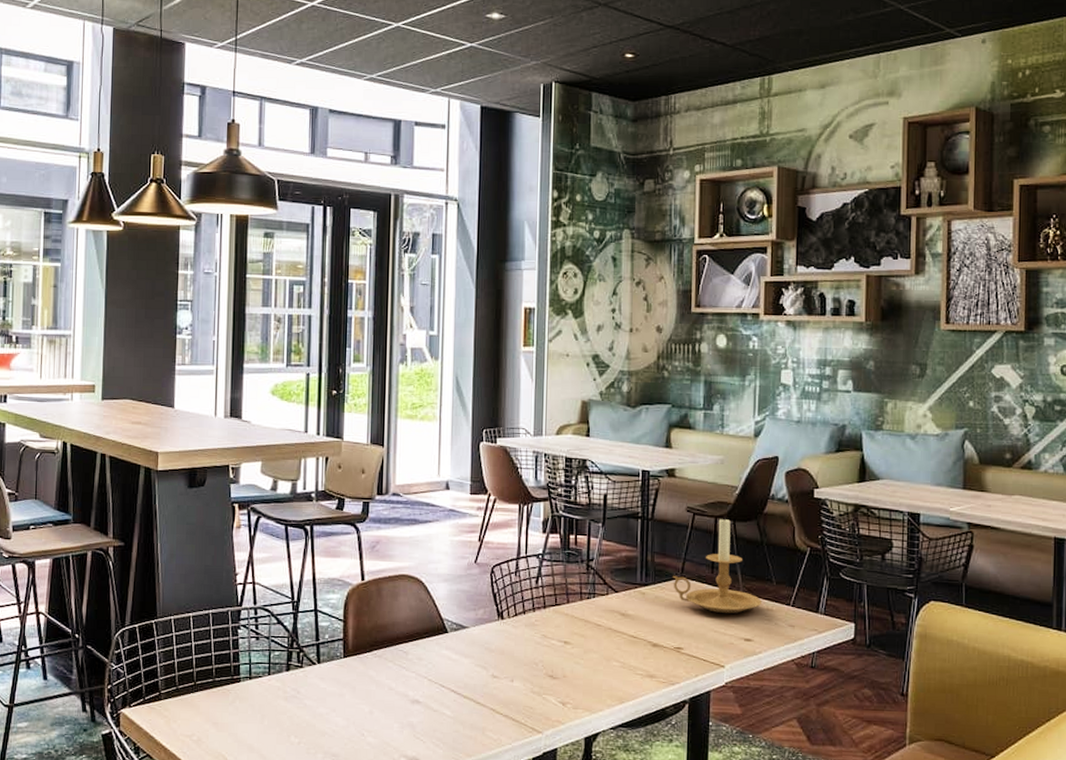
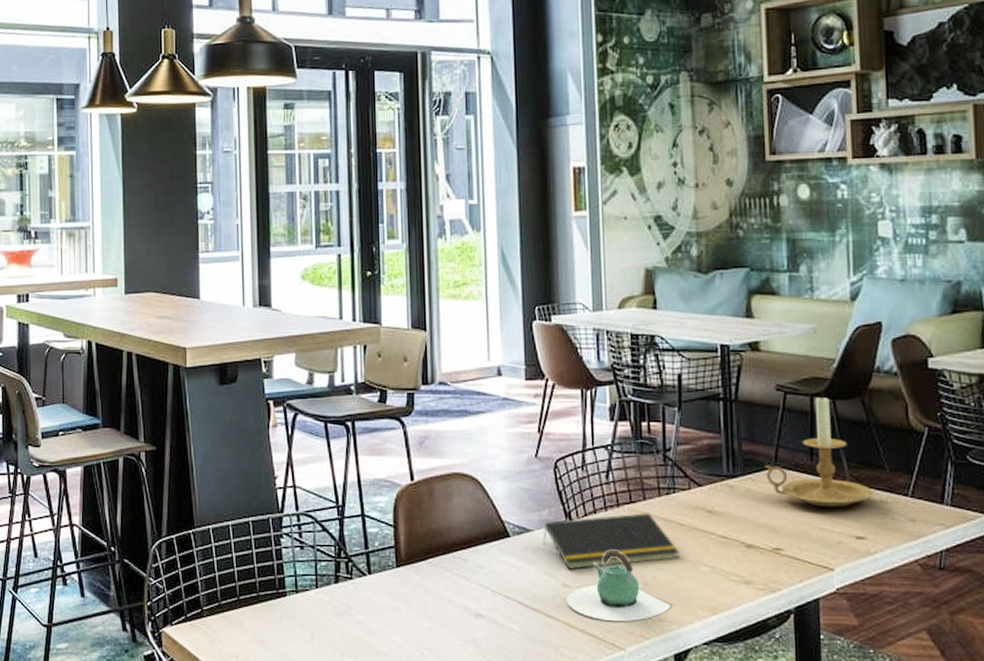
notepad: none [476,614,595,663] -> present [542,513,679,570]
teapot: none [495,645,585,709] -> present [567,549,671,622]

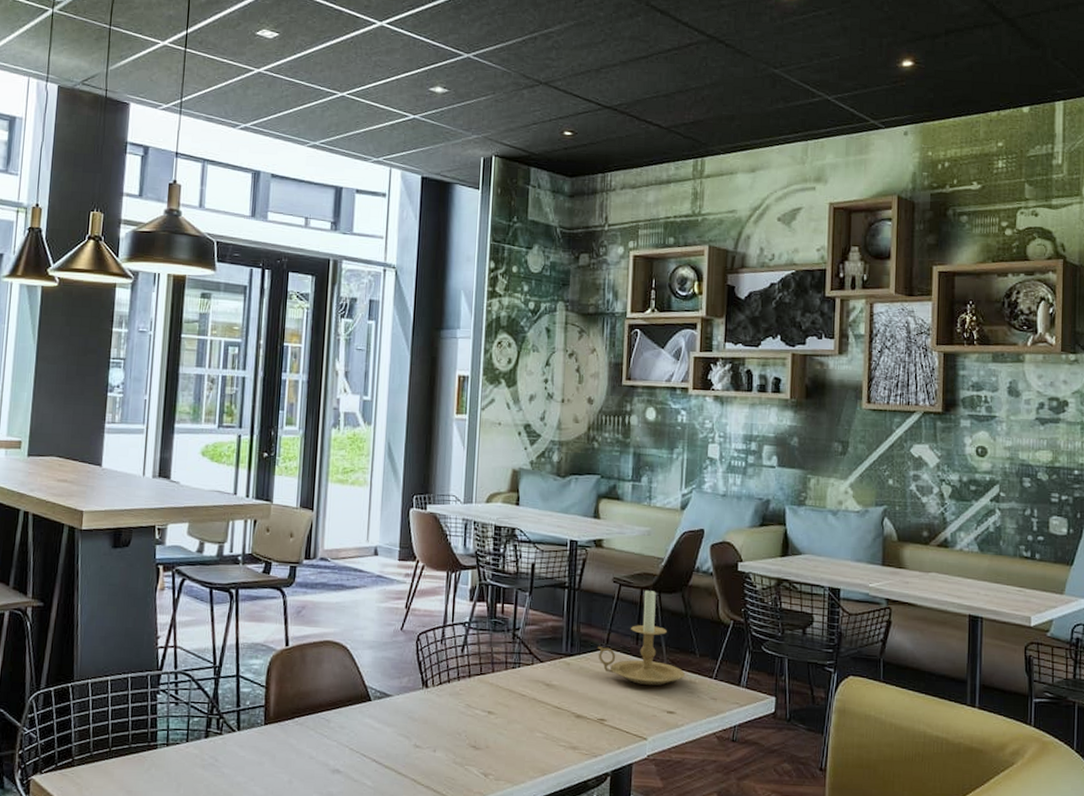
notepad: present [542,513,679,570] -> none [400,684,519,732]
teapot: present [567,549,671,622] -> none [416,715,507,780]

